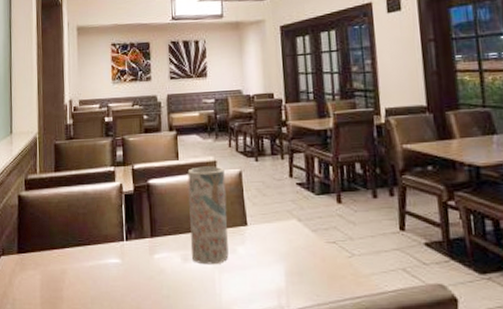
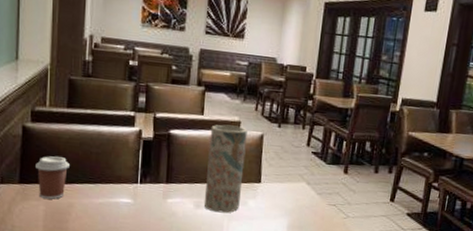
coffee cup: none [31,222,60,267] -> present [35,156,70,199]

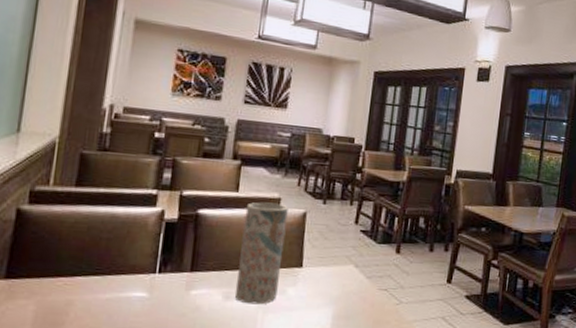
coffee cup: present [35,156,70,199] -> none [28,244,72,297]

